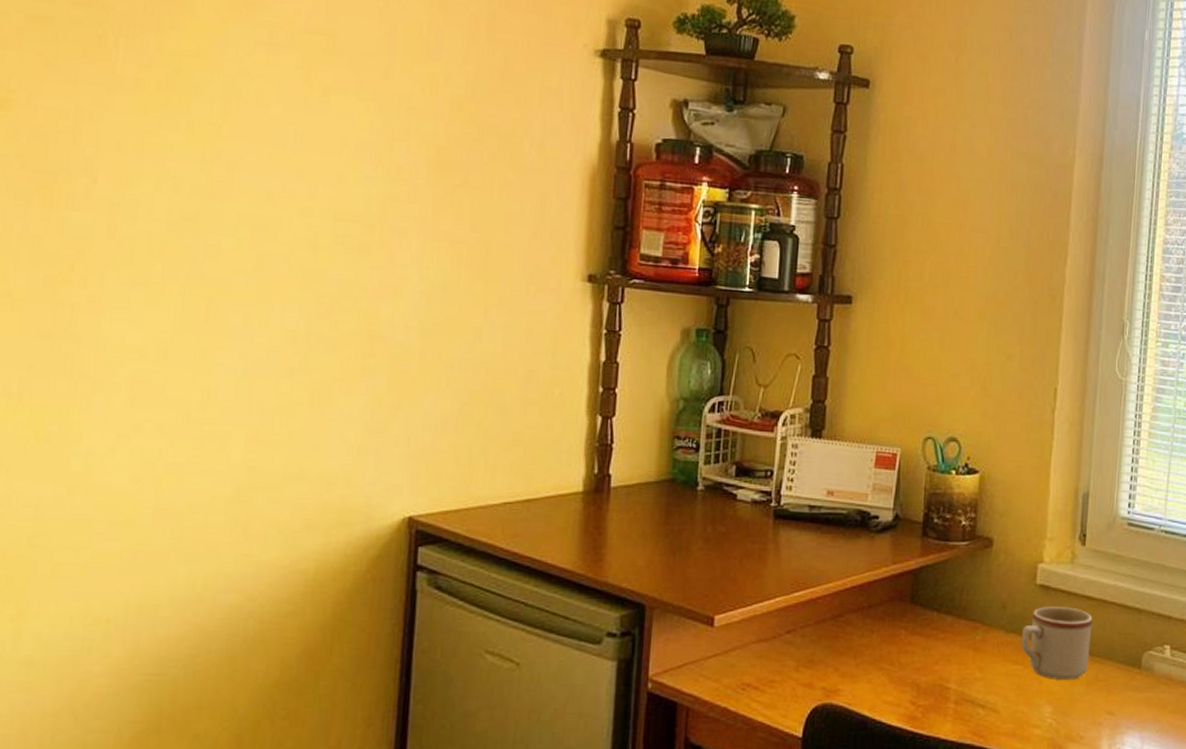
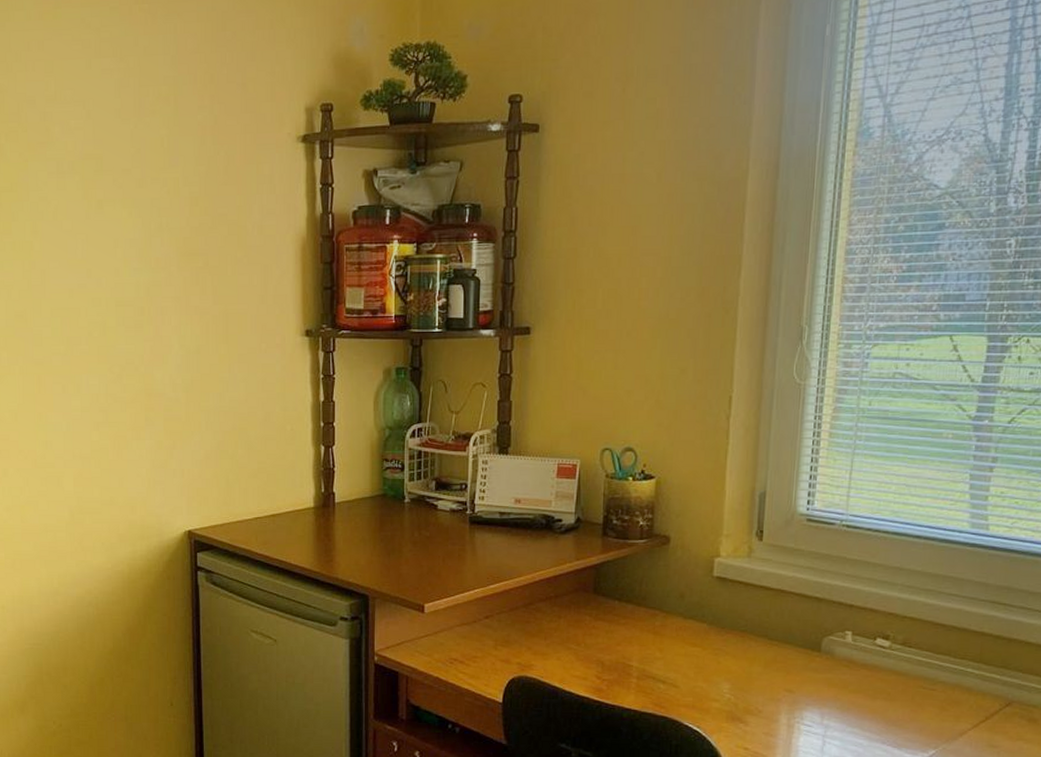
mug: present [1022,606,1093,680] -> none [700,596,771,661]

